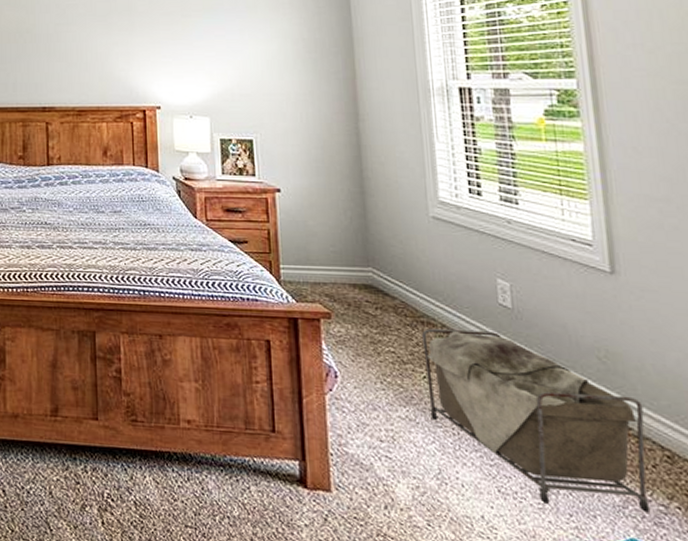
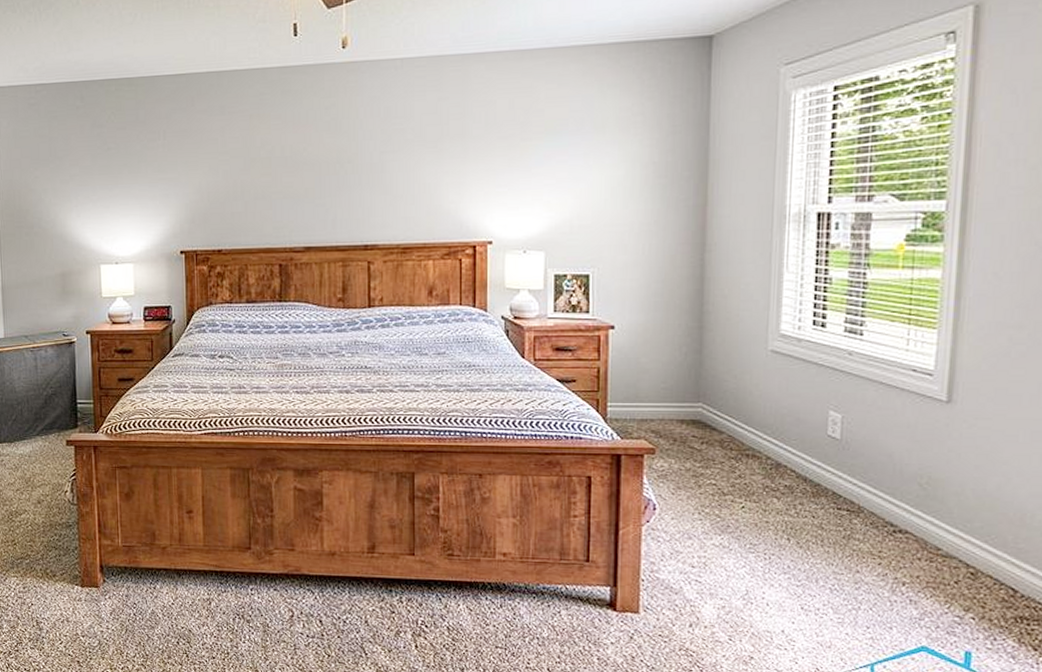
laundry basket: present [422,329,651,513] -> none [744,461,956,623]

